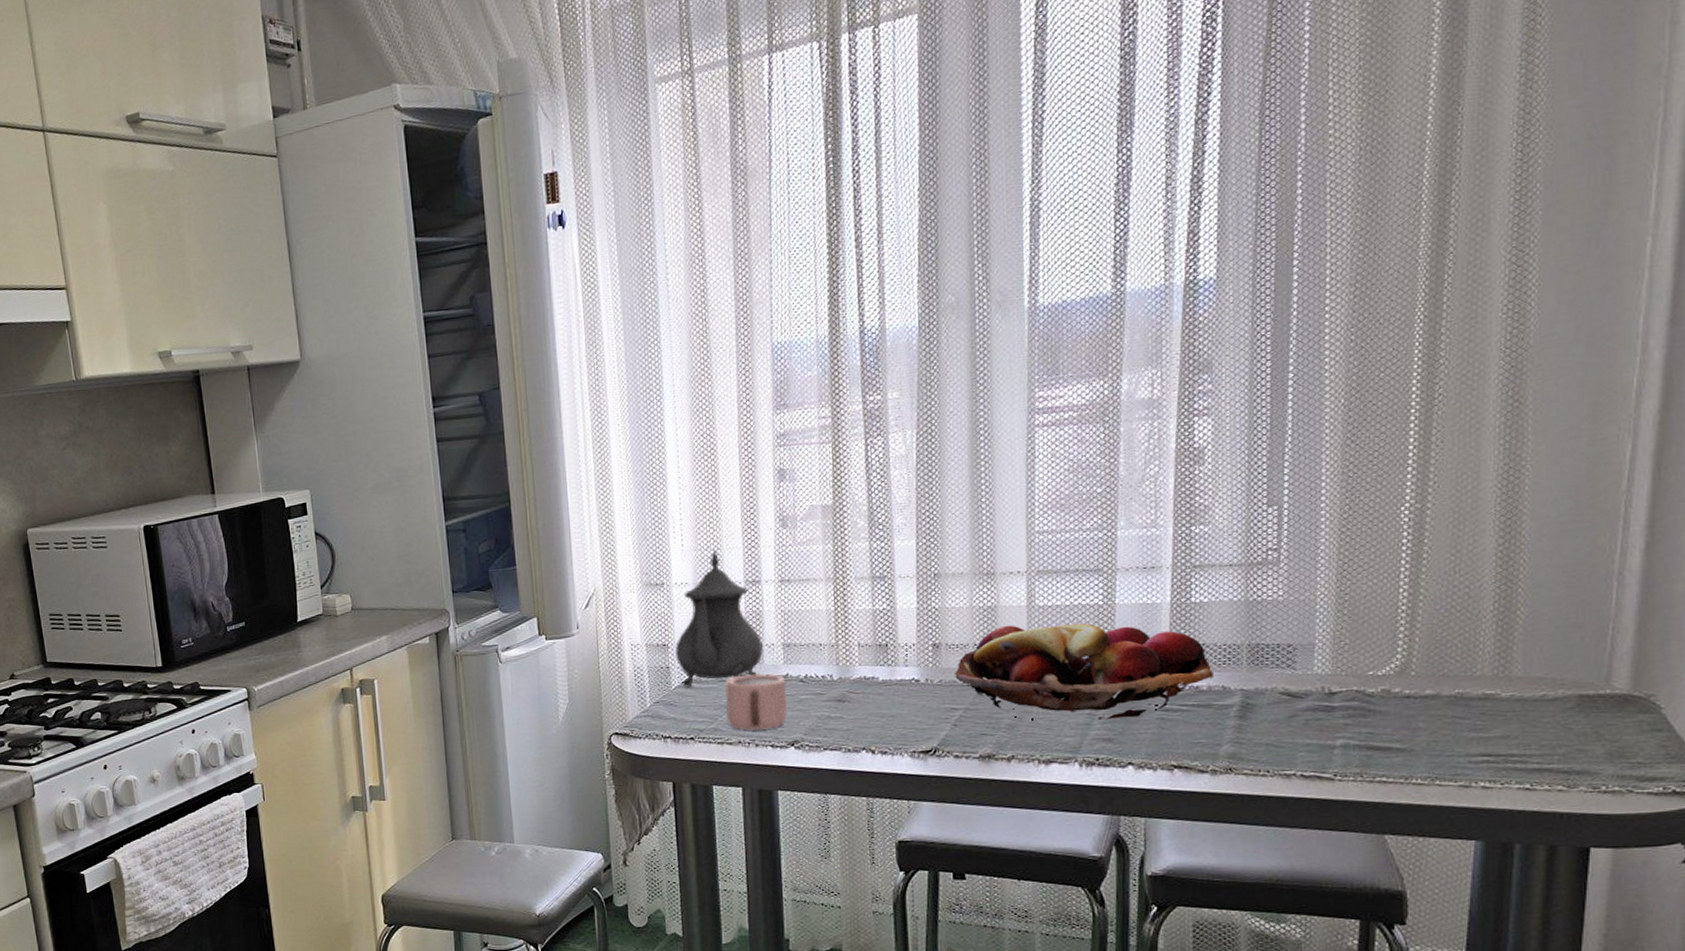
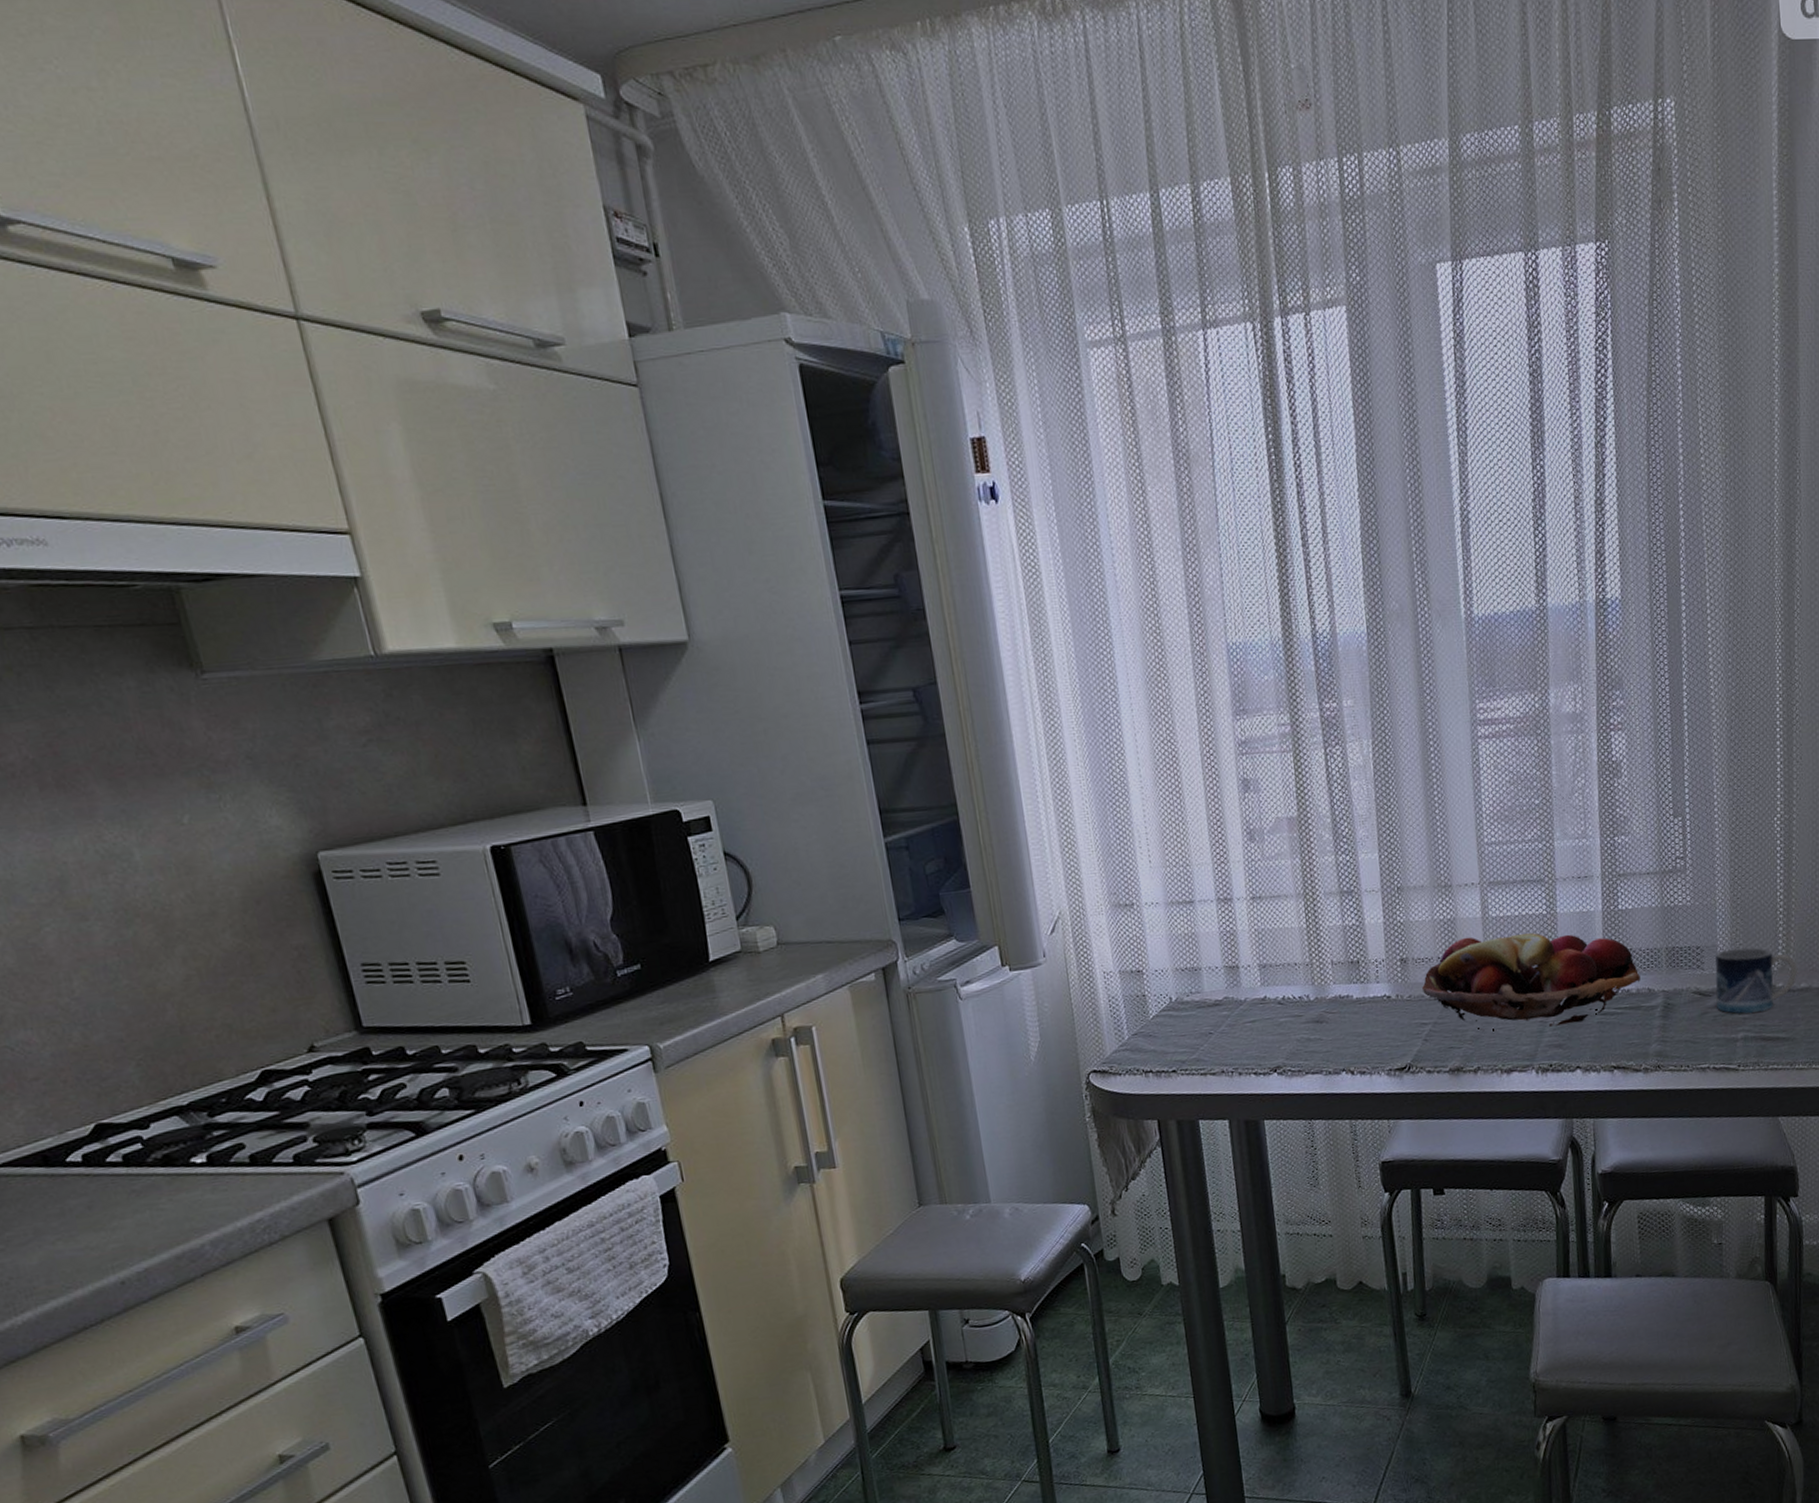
teapot: present [675,551,763,688] -> none [1150,867,1240,1017]
mug: present [724,674,787,730] -> none [1203,997,1268,1059]
mug: none [1309,647,1423,719] -> present [1715,947,1798,1014]

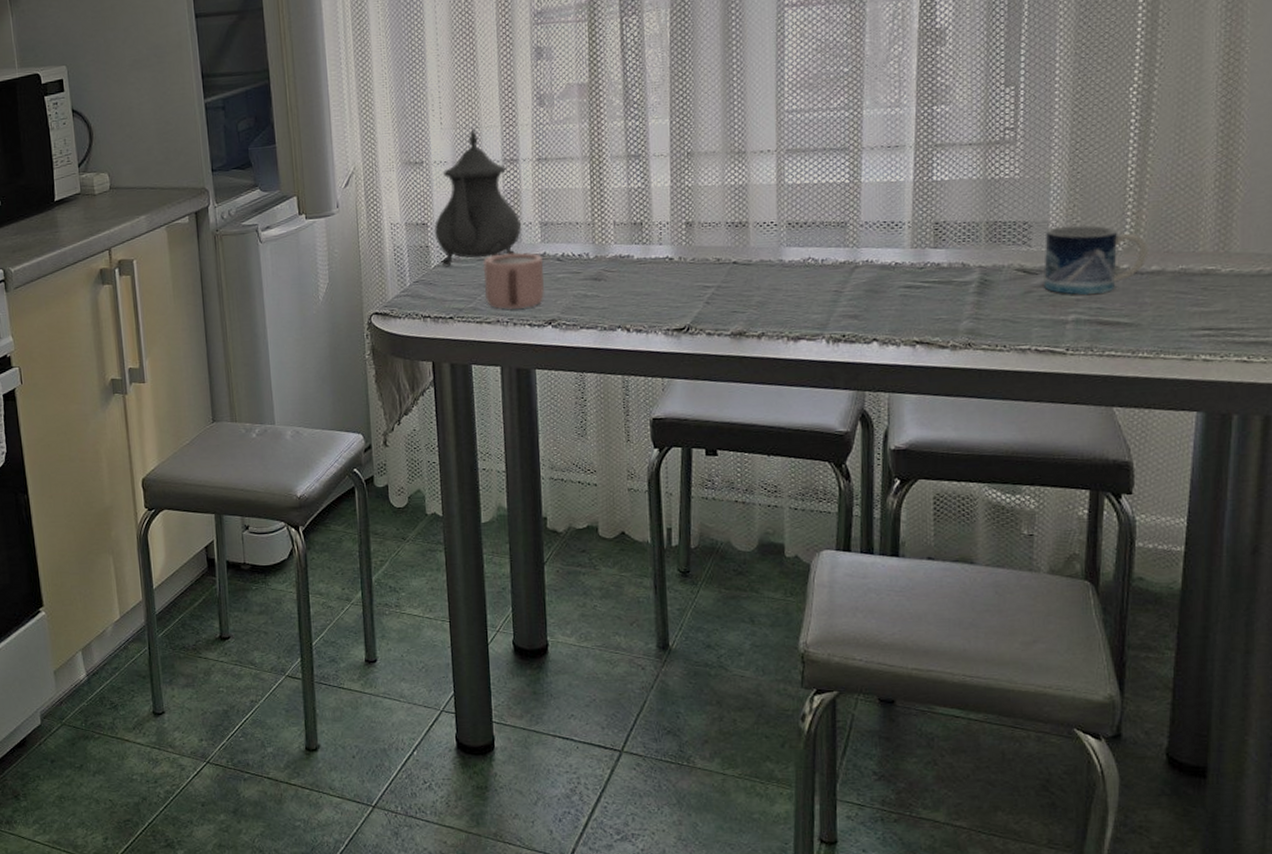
teapot: none [1150,867,1240,1017] -> present [434,129,521,267]
mug: none [1203,997,1268,1059] -> present [483,252,544,309]
fruit basket: present [1422,933,1641,1032] -> none [707,201,954,298]

